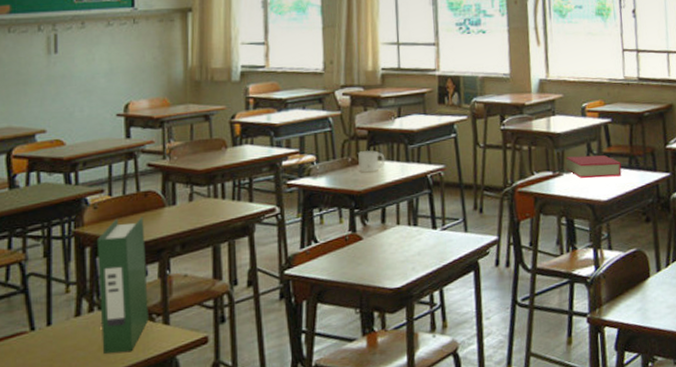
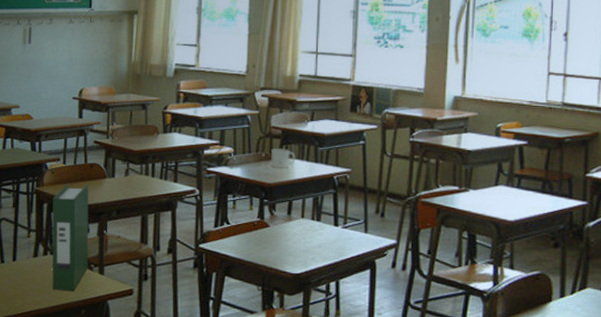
book: present [565,155,622,178] -> none [473,174,534,199]

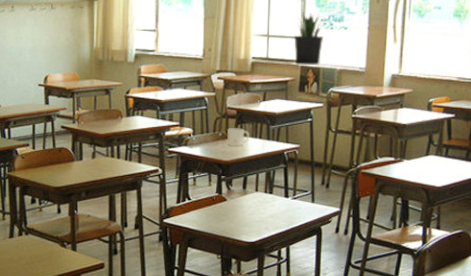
binder: present [52,183,89,291] -> none [24,167,61,267]
planter: none [344,27,378,85] -> present [293,9,324,66]

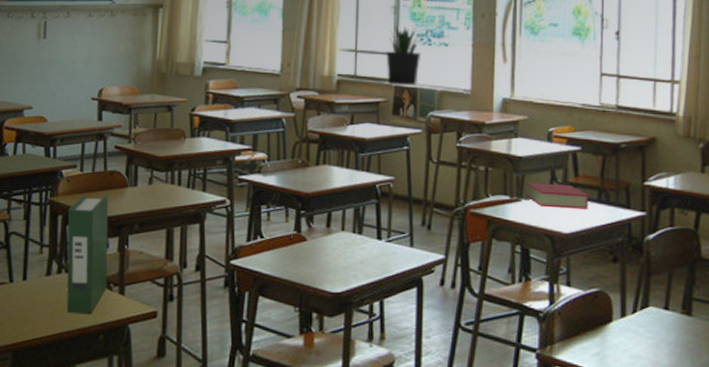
binder: none [24,167,61,267] -> present [66,192,109,314]
mug: present [227,127,250,147] -> none [308,153,335,177]
book: none [407,146,459,166] -> present [525,182,590,209]

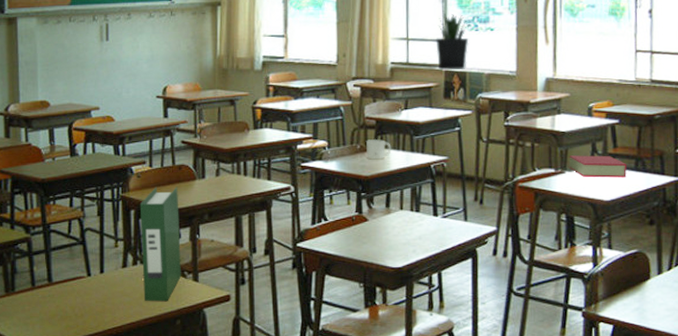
mug: none [308,153,335,177] -> present [366,138,392,161]

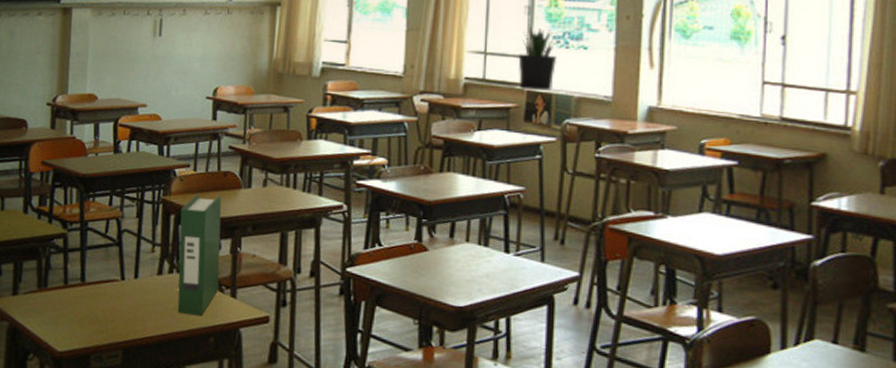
mug: present [366,138,392,161] -> none [431,160,460,185]
book: present [569,155,628,178] -> none [672,198,747,230]

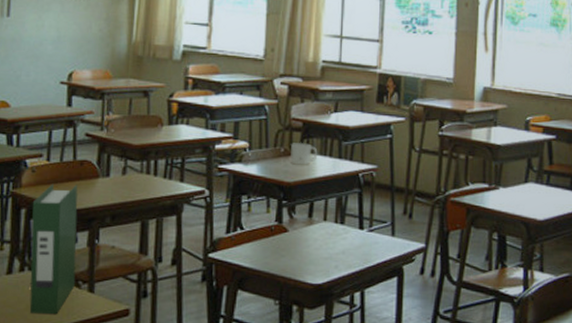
mug: none [431,160,460,185] -> present [290,142,318,166]
planter: present [518,24,558,90] -> none [371,9,406,73]

